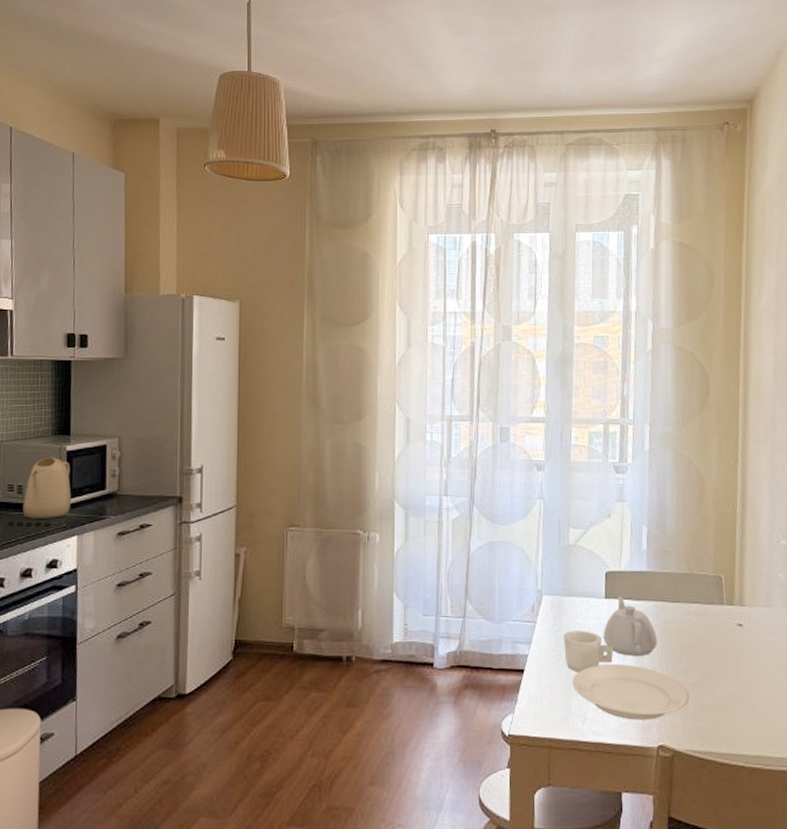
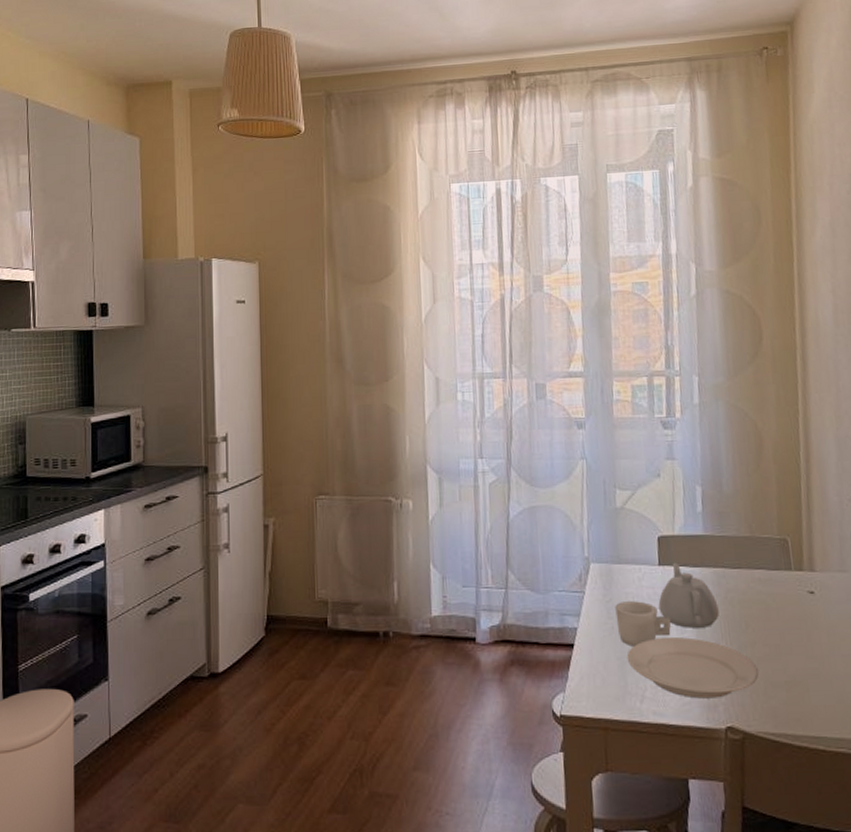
kettle: present [22,457,72,519] -> none [49,429,98,493]

